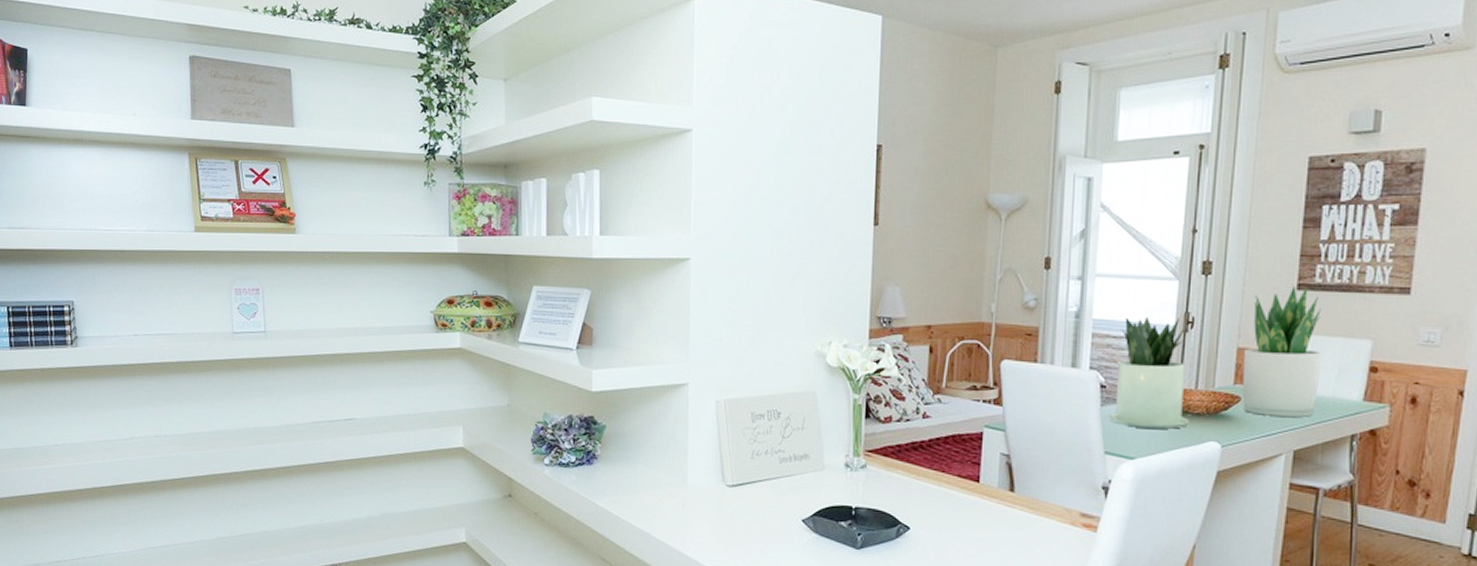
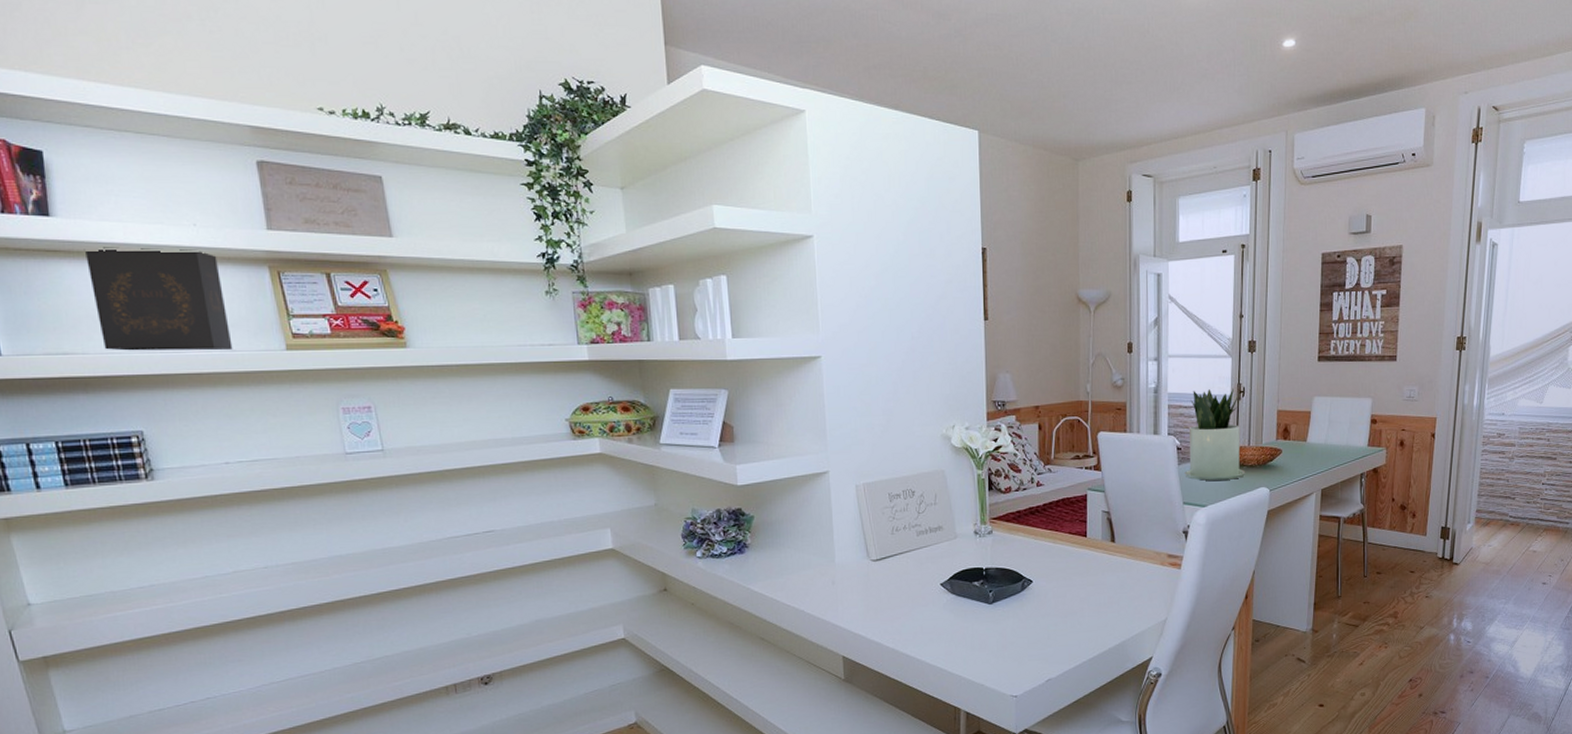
decorative box: none [48,134,152,230] -> present [84,247,233,351]
planter: present [1242,286,1321,418] -> none [1282,359,1337,464]

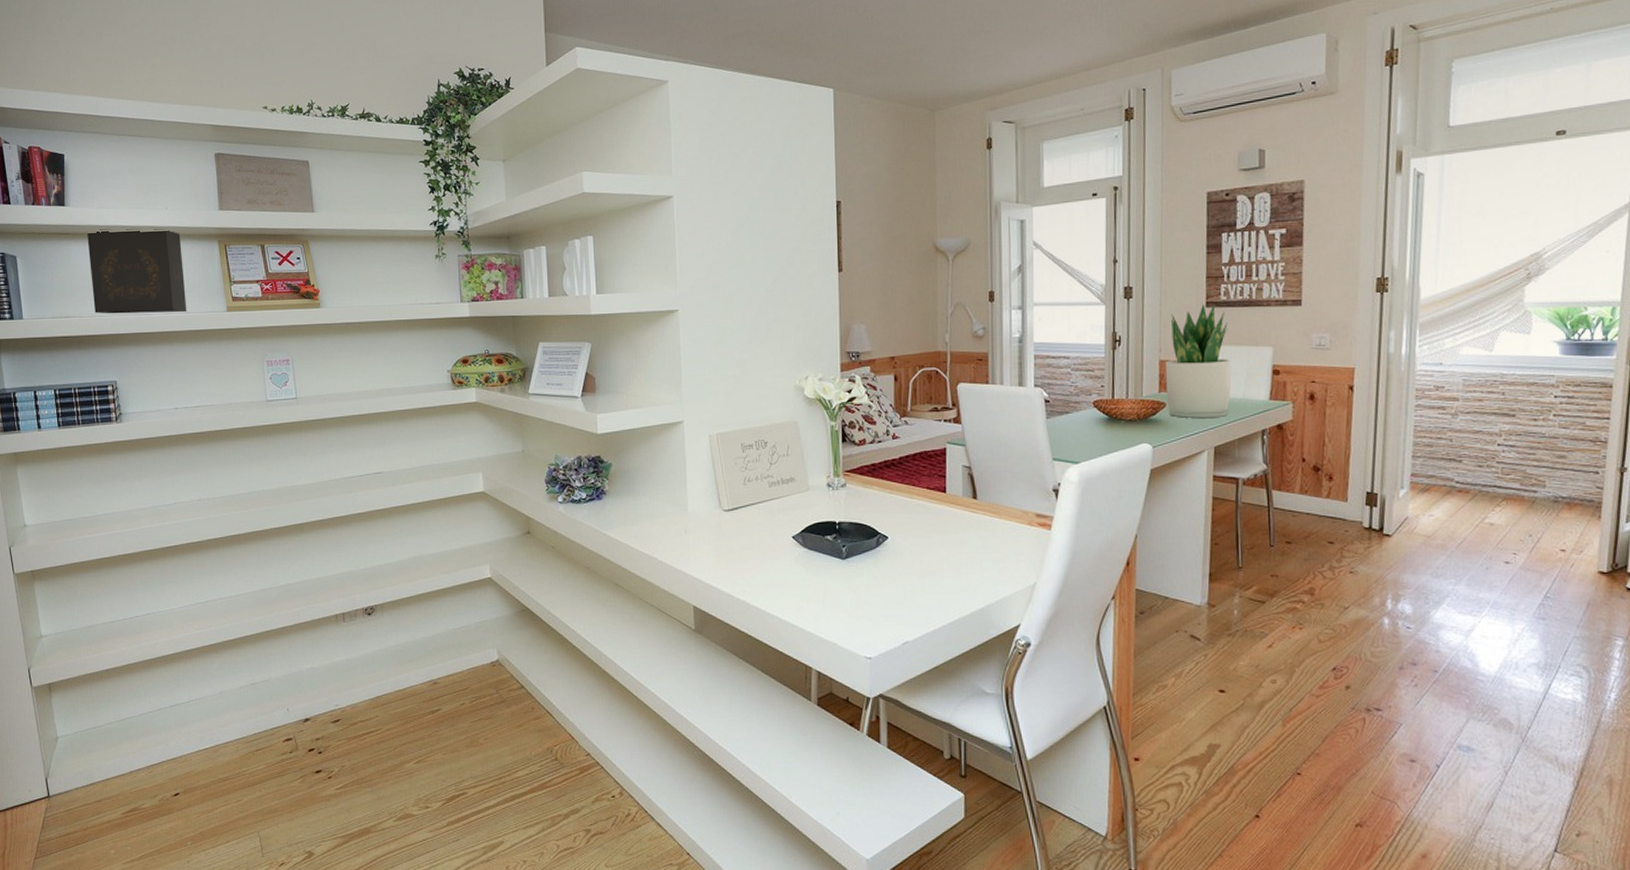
planter: present [1184,387,1246,481] -> none [1053,336,1124,435]
planter: none [1282,359,1337,464] -> present [1165,304,1231,419]

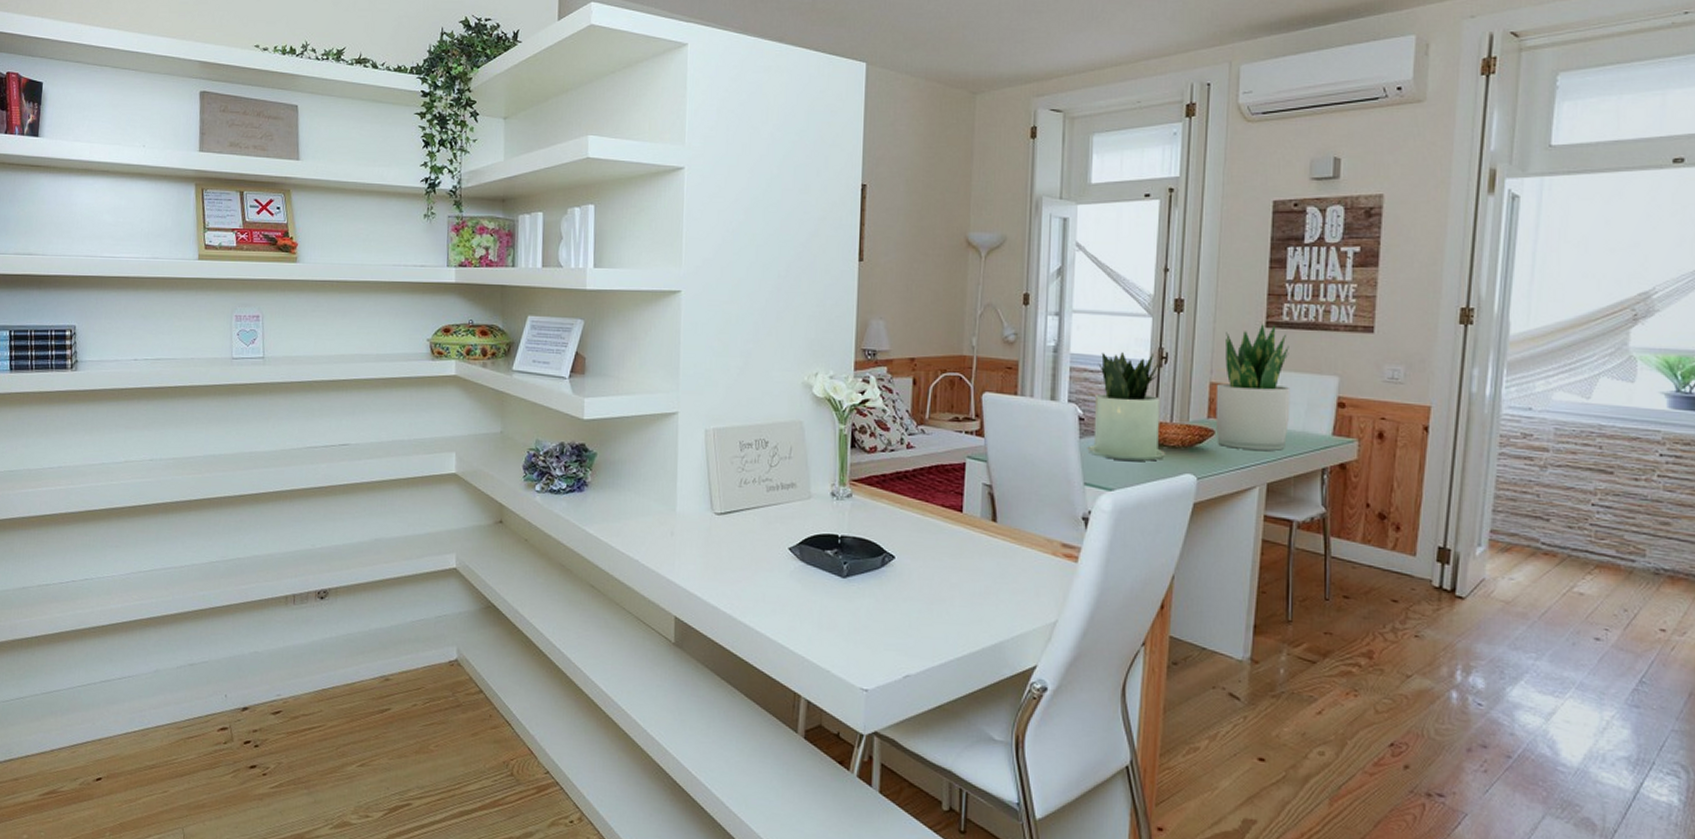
decorative box: present [86,229,187,314] -> none [58,164,157,258]
planter: none [1053,336,1124,435] -> present [1087,352,1166,461]

